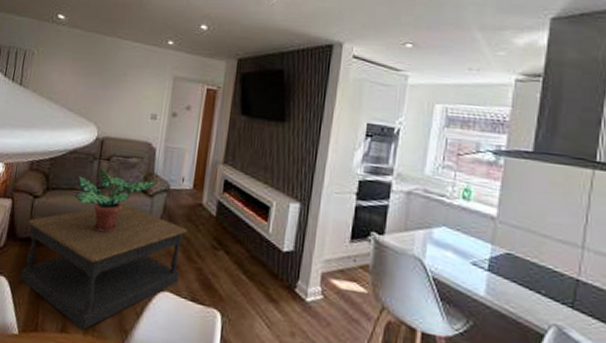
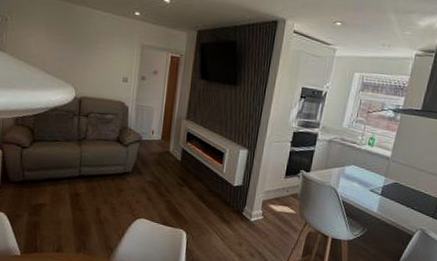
coffee table: present [20,203,187,330] -> none [17,151,157,250]
potted plant: present [72,167,158,233] -> none [56,122,131,176]

